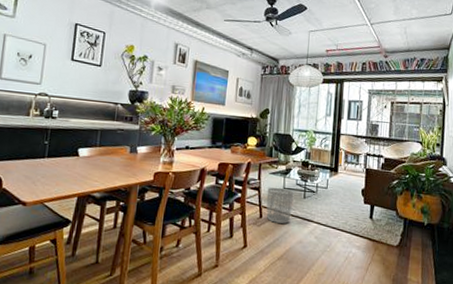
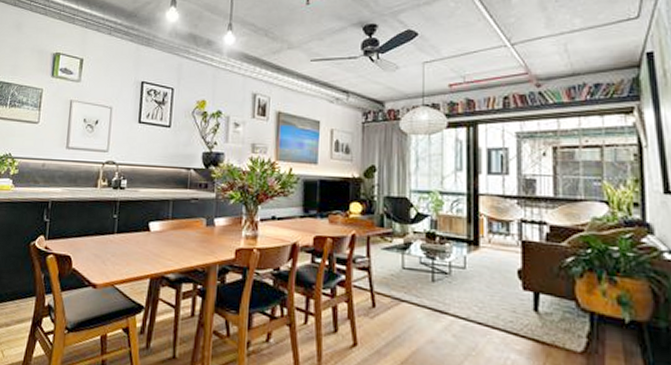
waste bin: present [266,188,293,224] -> none [380,267,416,316]

